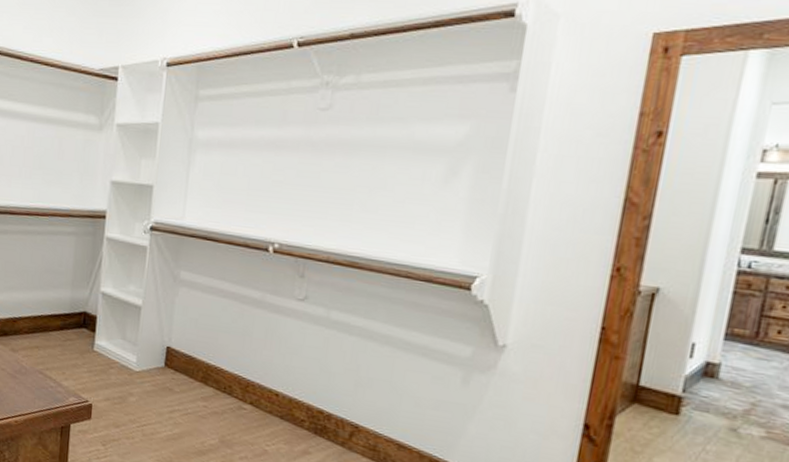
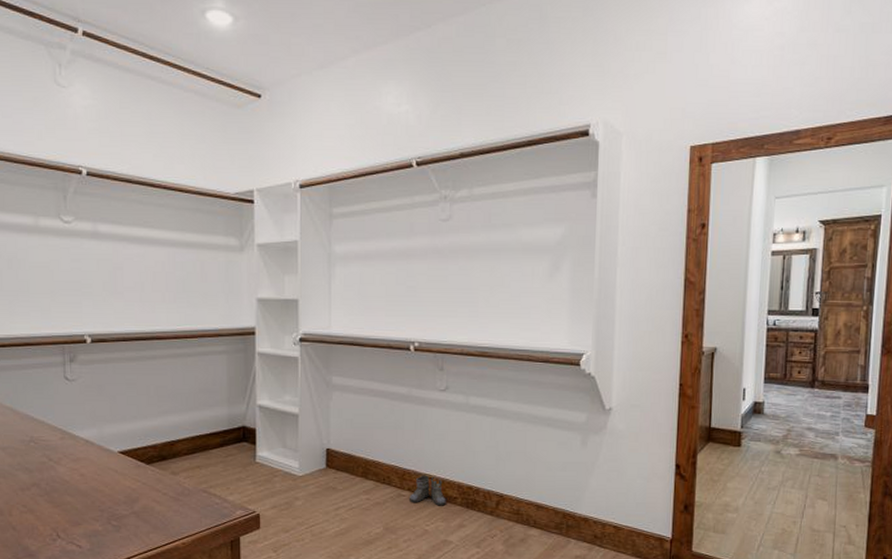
boots: none [250,389,294,427] -> present [410,475,448,506]

